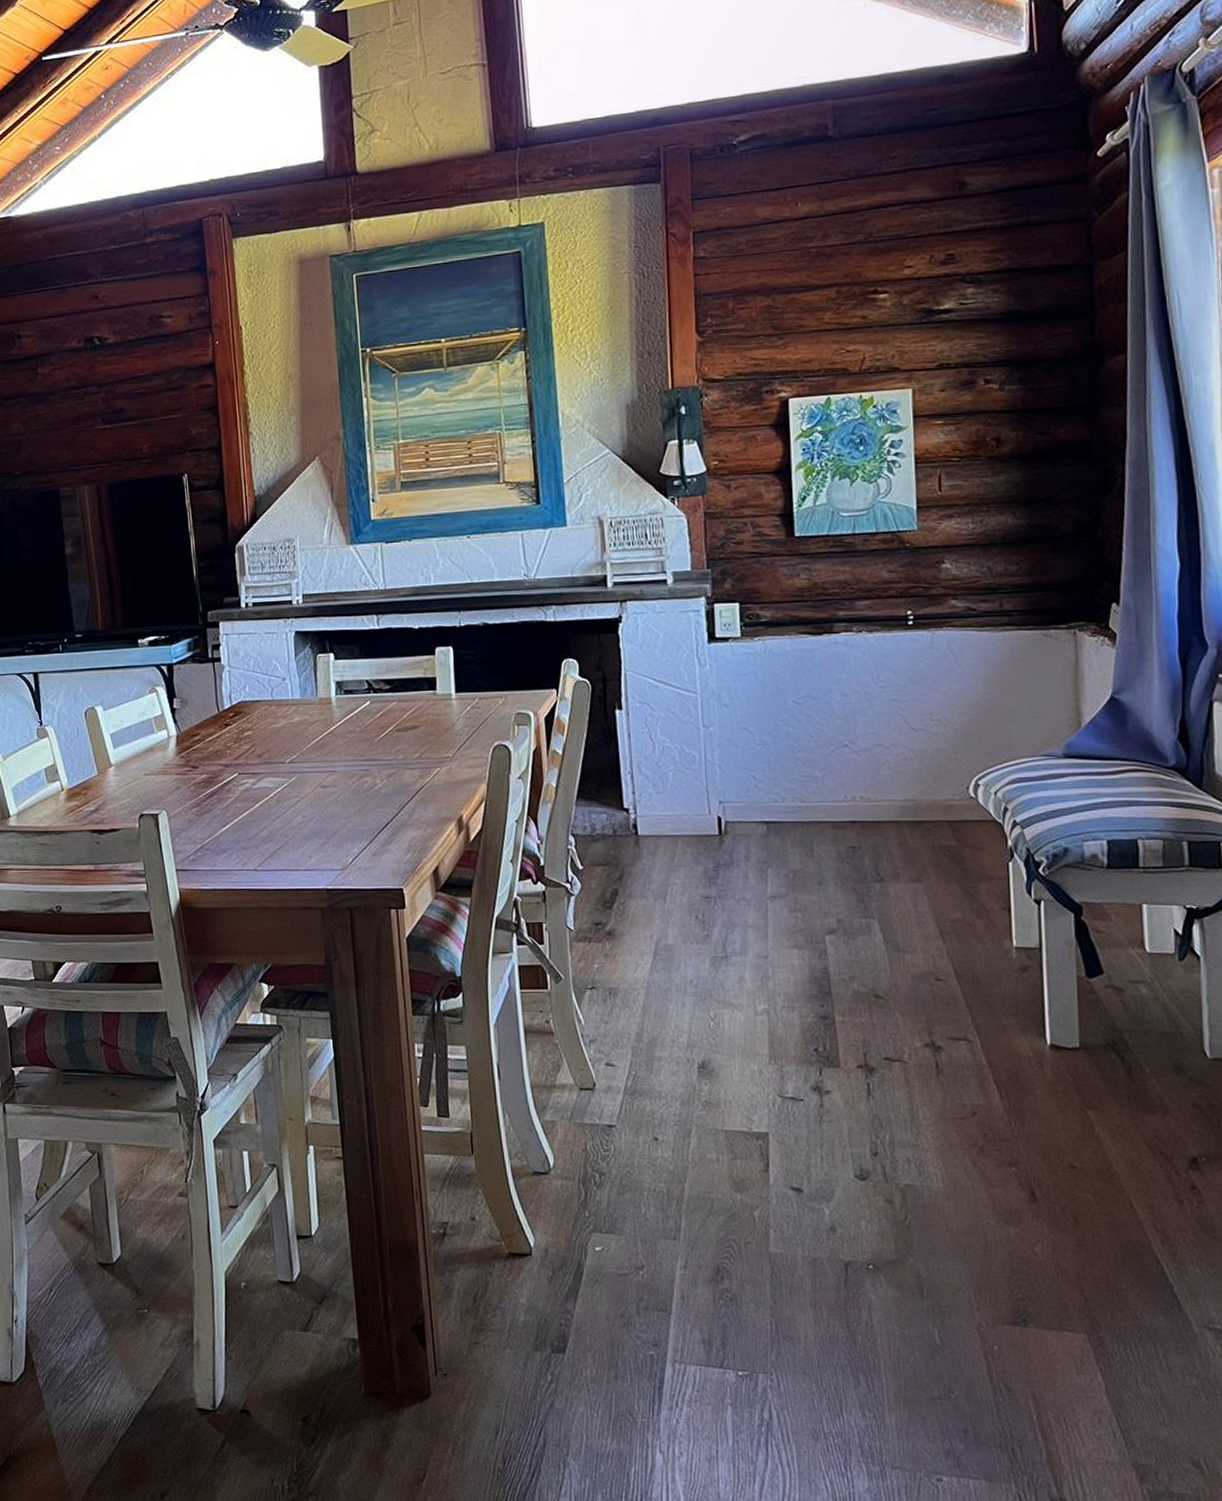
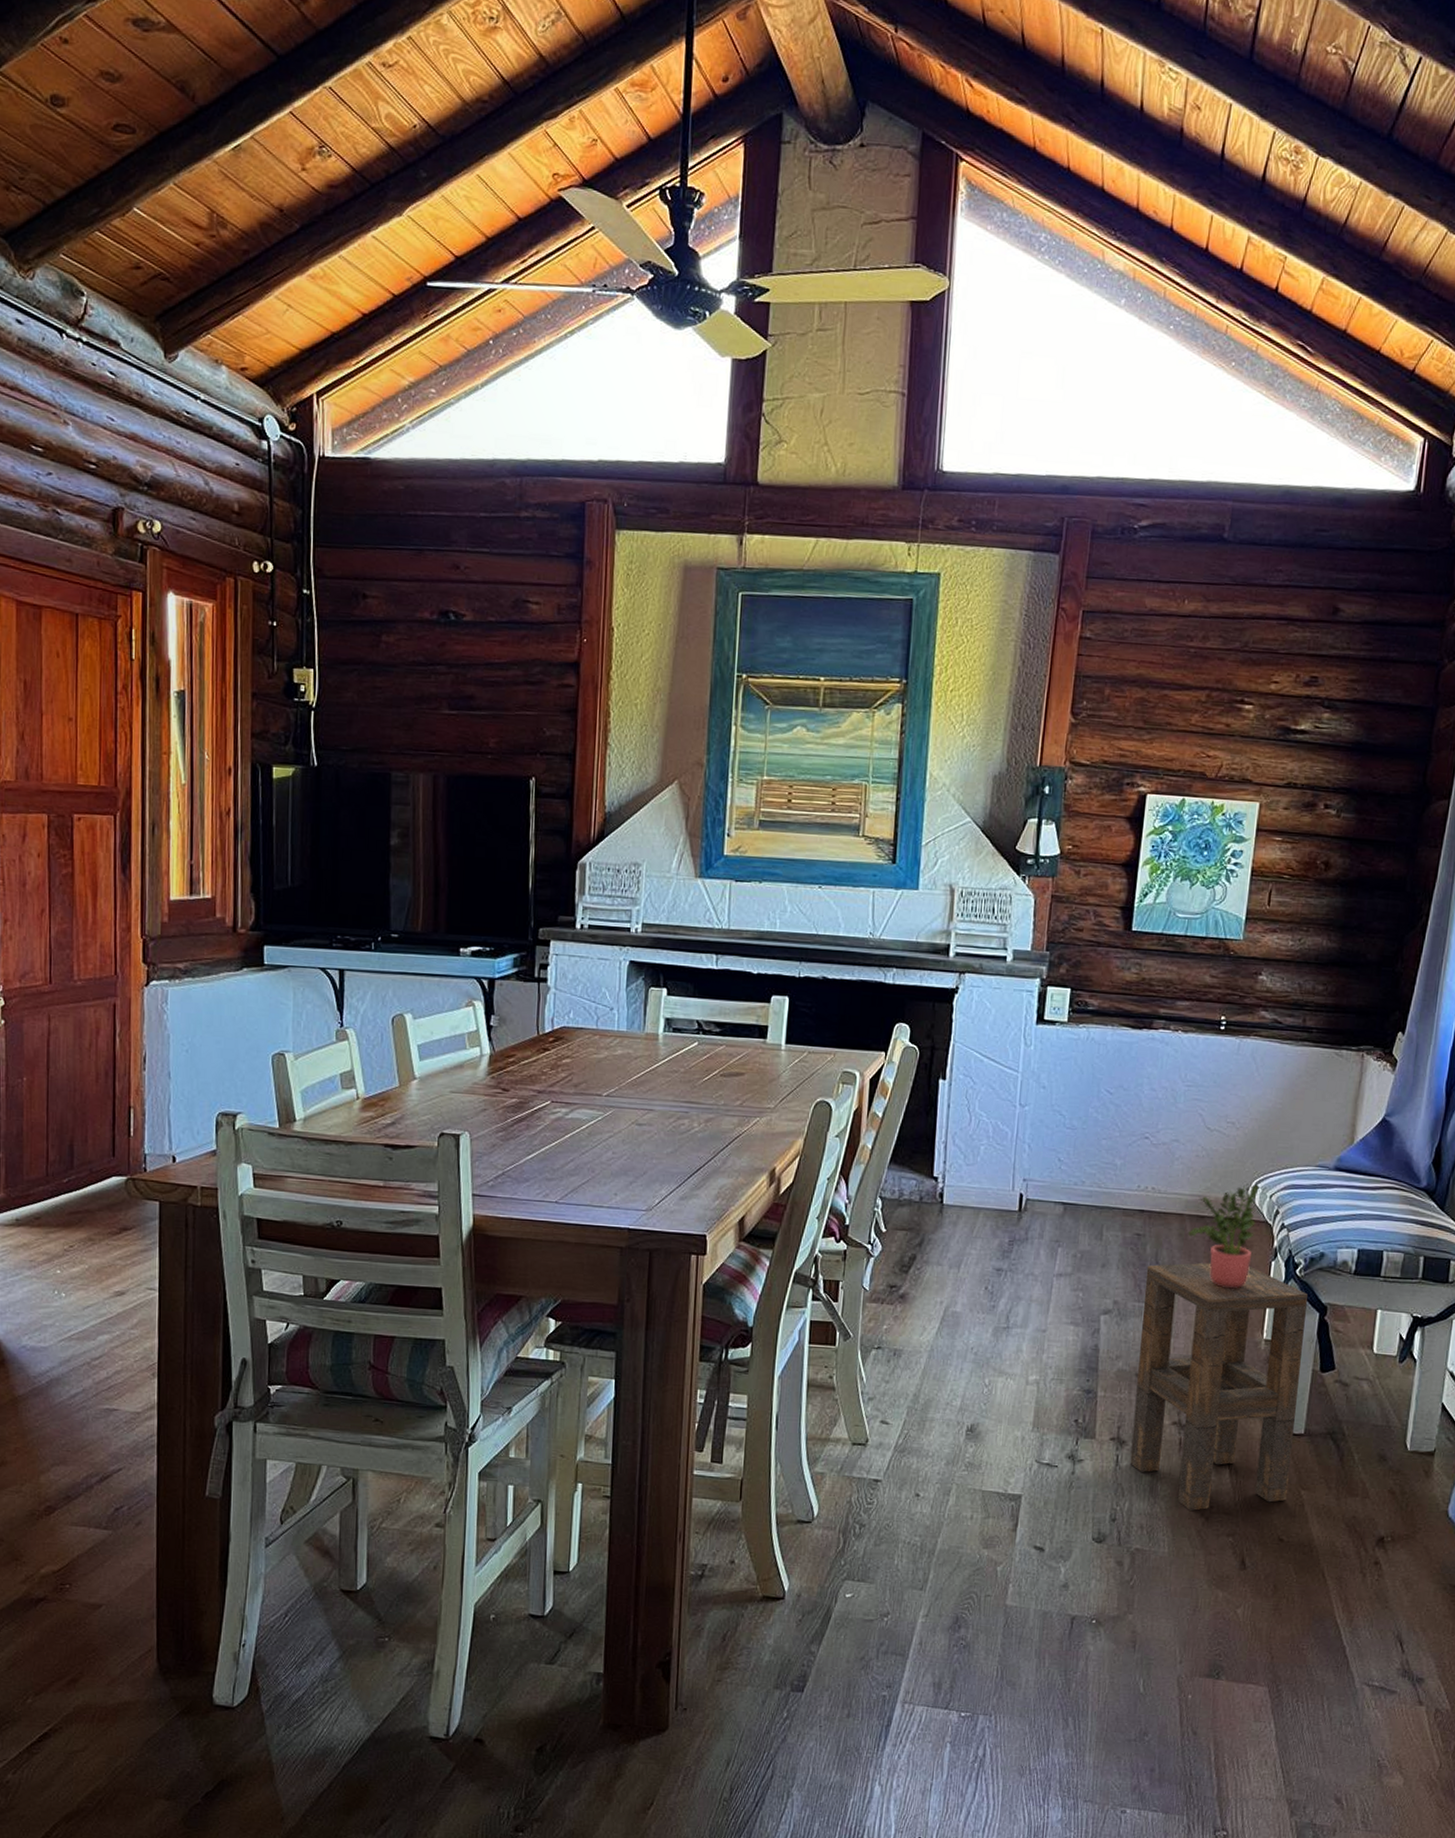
side table: none [868,869,1072,1139] -> present [1130,1262,1308,1511]
potted plant: none [907,782,985,894] -> present [1187,1184,1259,1288]

